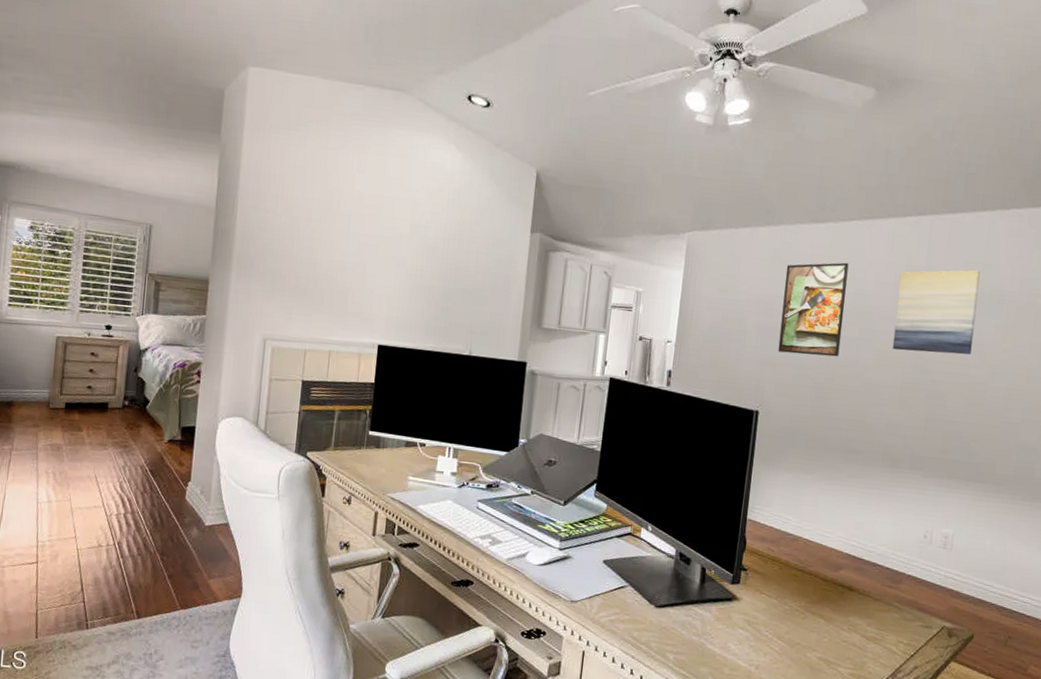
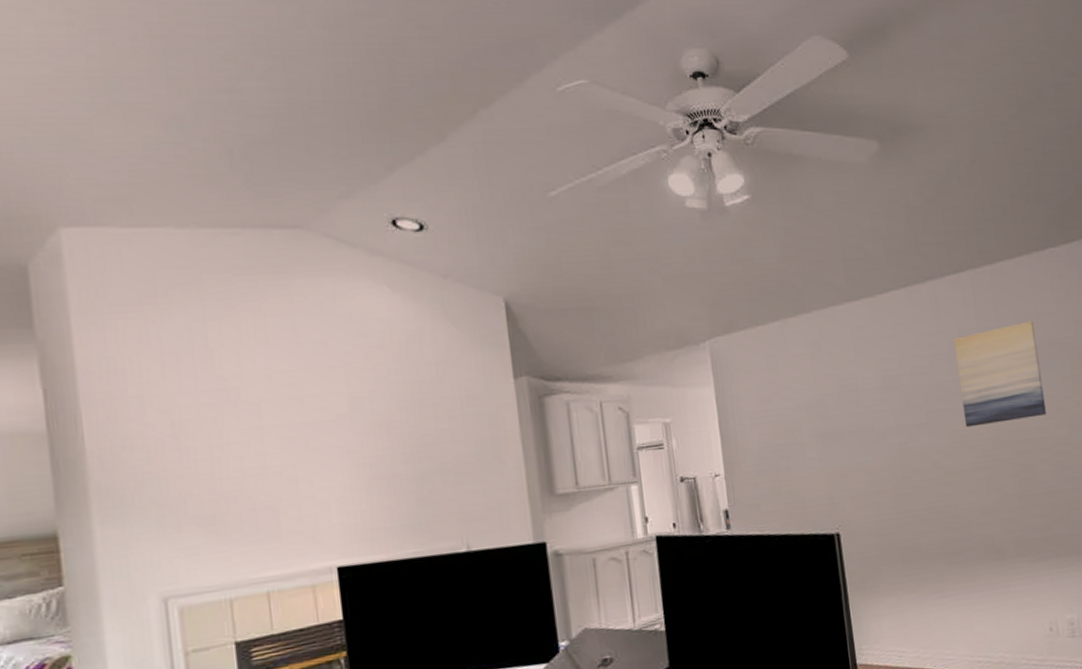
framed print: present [778,262,849,357] -> none [830,340,912,459]

